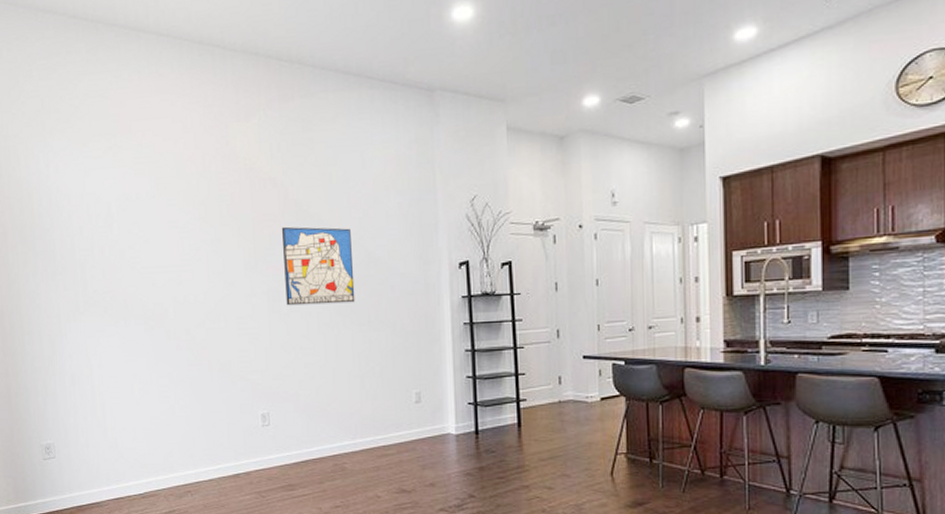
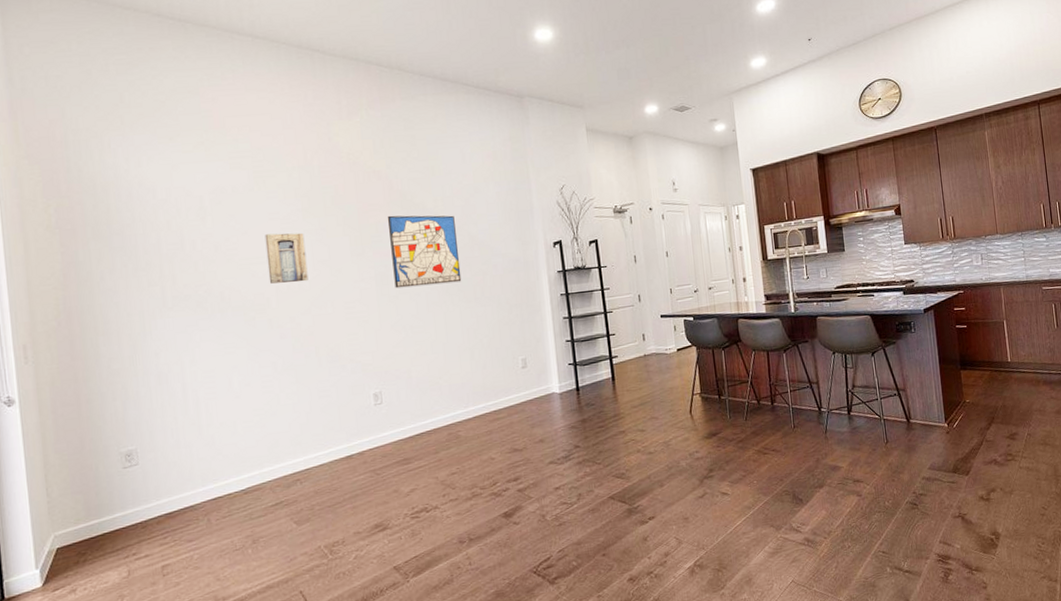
wall art: none [164,242,203,294] -> present [264,233,308,284]

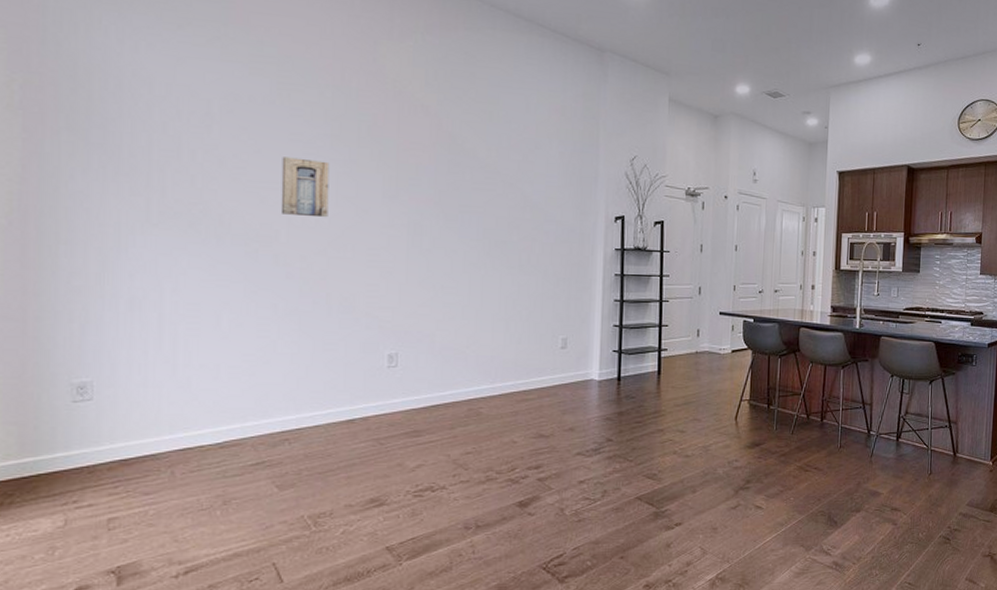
wall art: present [388,215,462,289] -> none [429,158,508,245]

